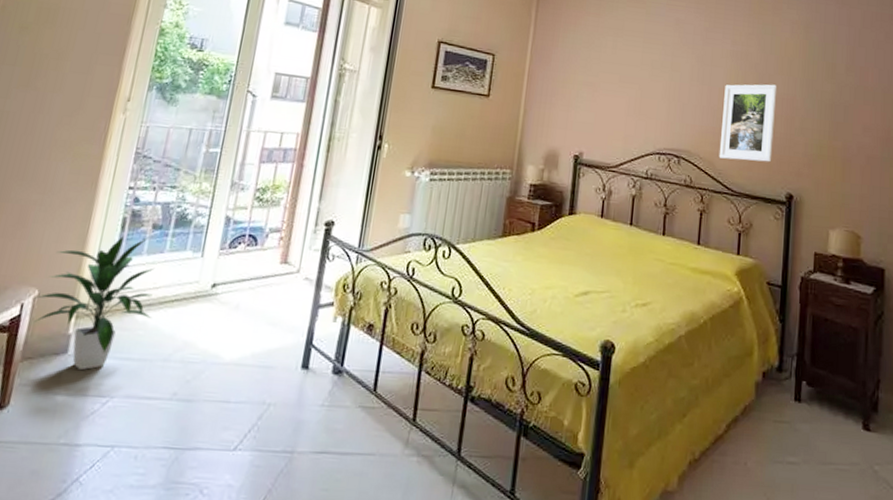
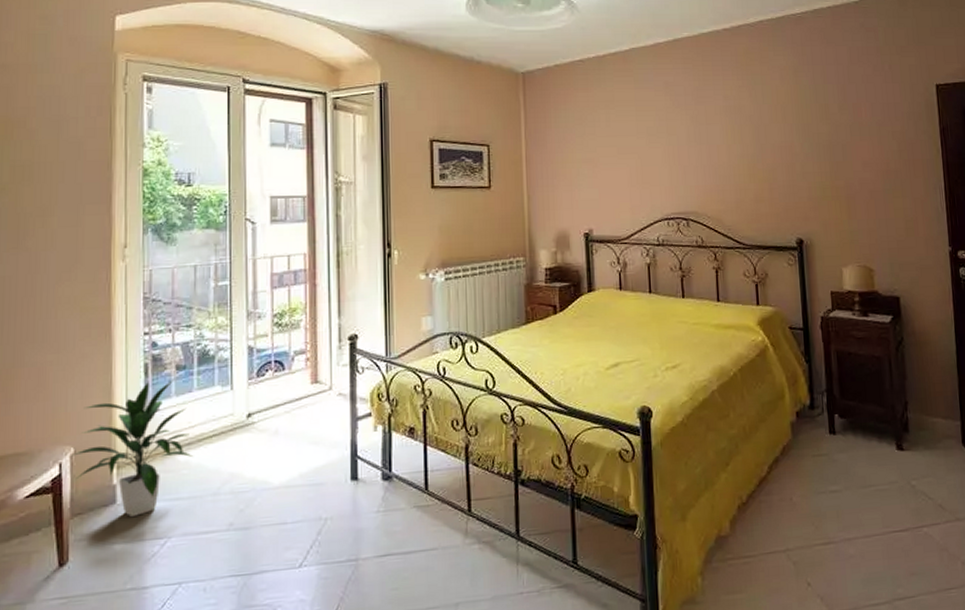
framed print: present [718,84,778,163] -> none [723,134,778,214]

